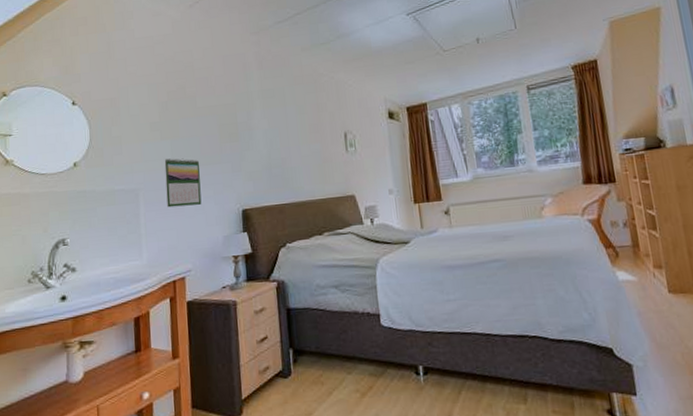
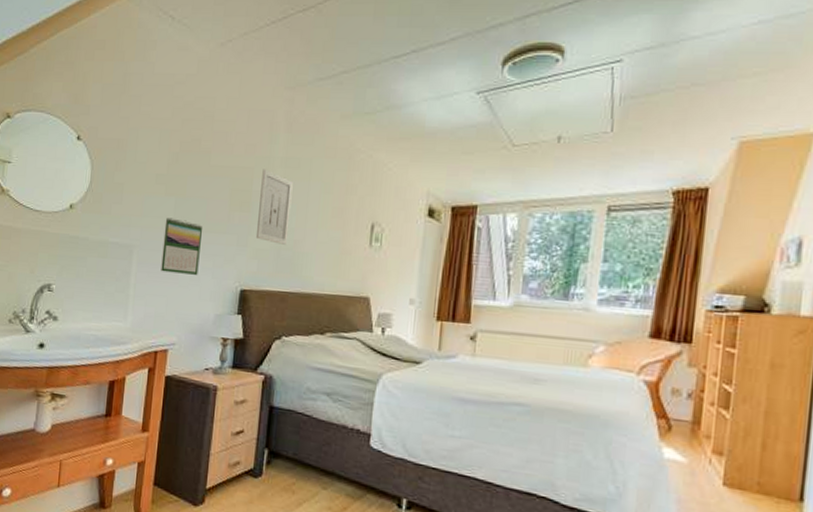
wall art: none [243,102,276,165] -> present [255,169,293,246]

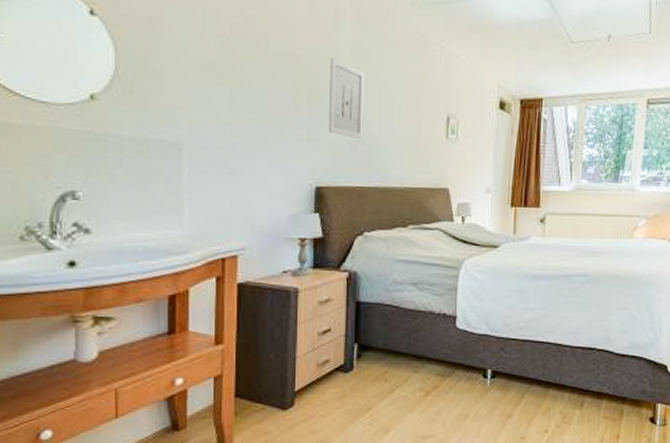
calendar: present [161,217,202,275] -> none [220,110,266,173]

